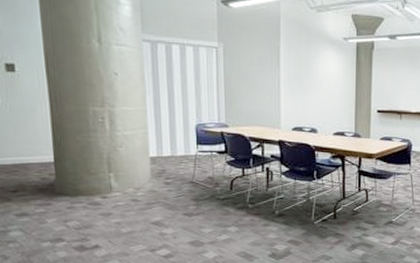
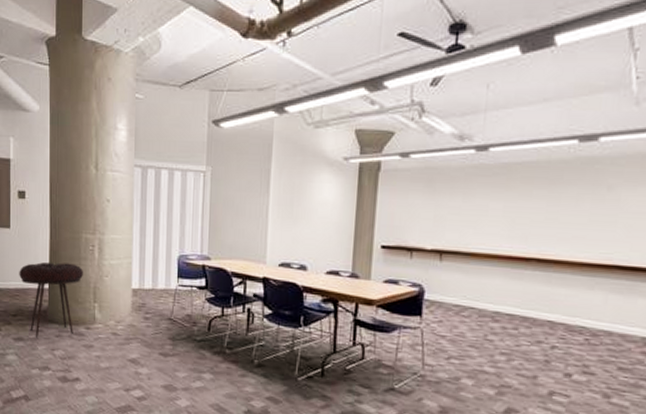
stool: none [15,135,95,212] -> present [19,262,84,338]

